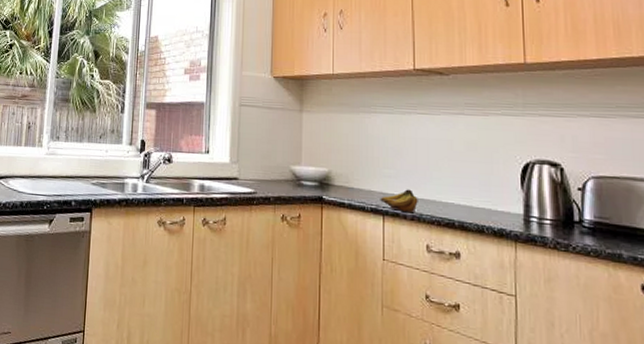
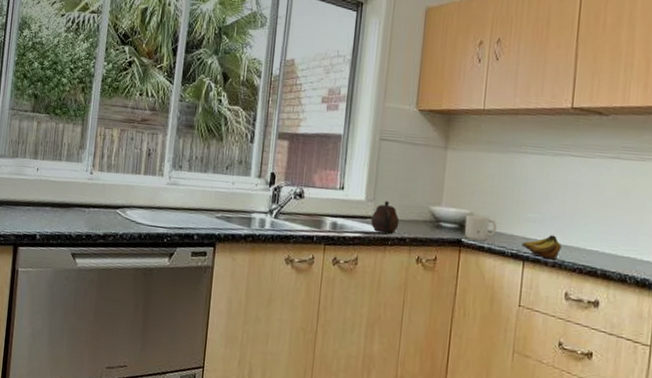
teapot: none [236,162,263,194] -> present [371,201,400,234]
mug: none [324,172,355,198] -> present [464,214,498,241]

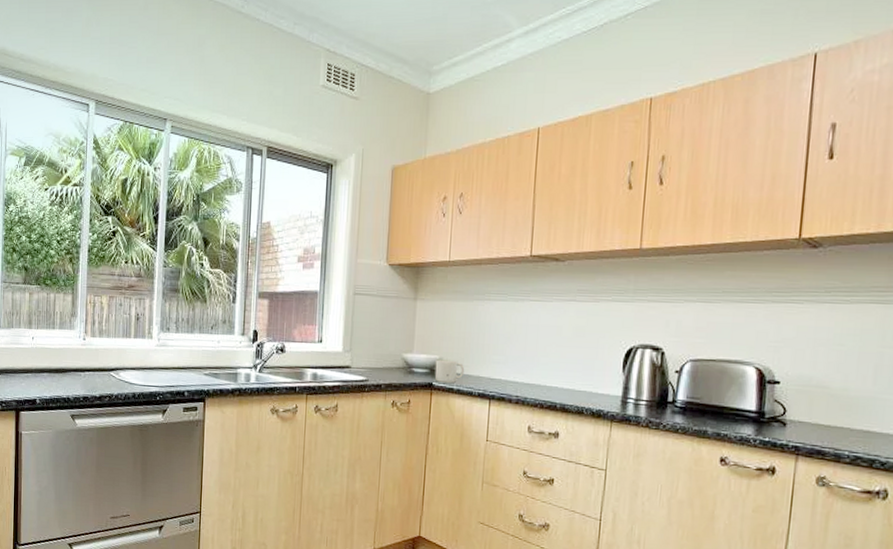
teapot: present [371,201,400,234] -> none [348,351,375,381]
fruit: present [521,235,562,260] -> none [487,374,524,397]

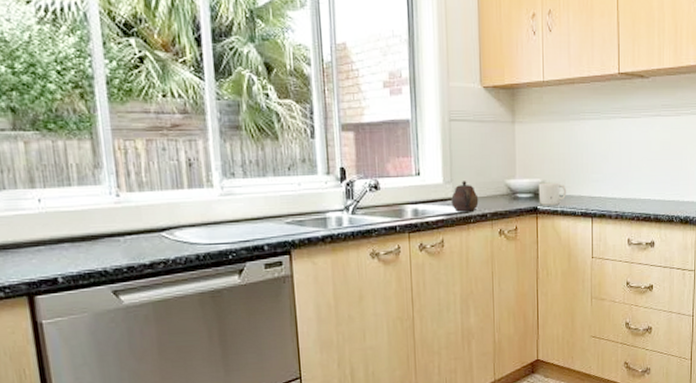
teapot: none [348,351,375,381] -> present [451,181,479,212]

